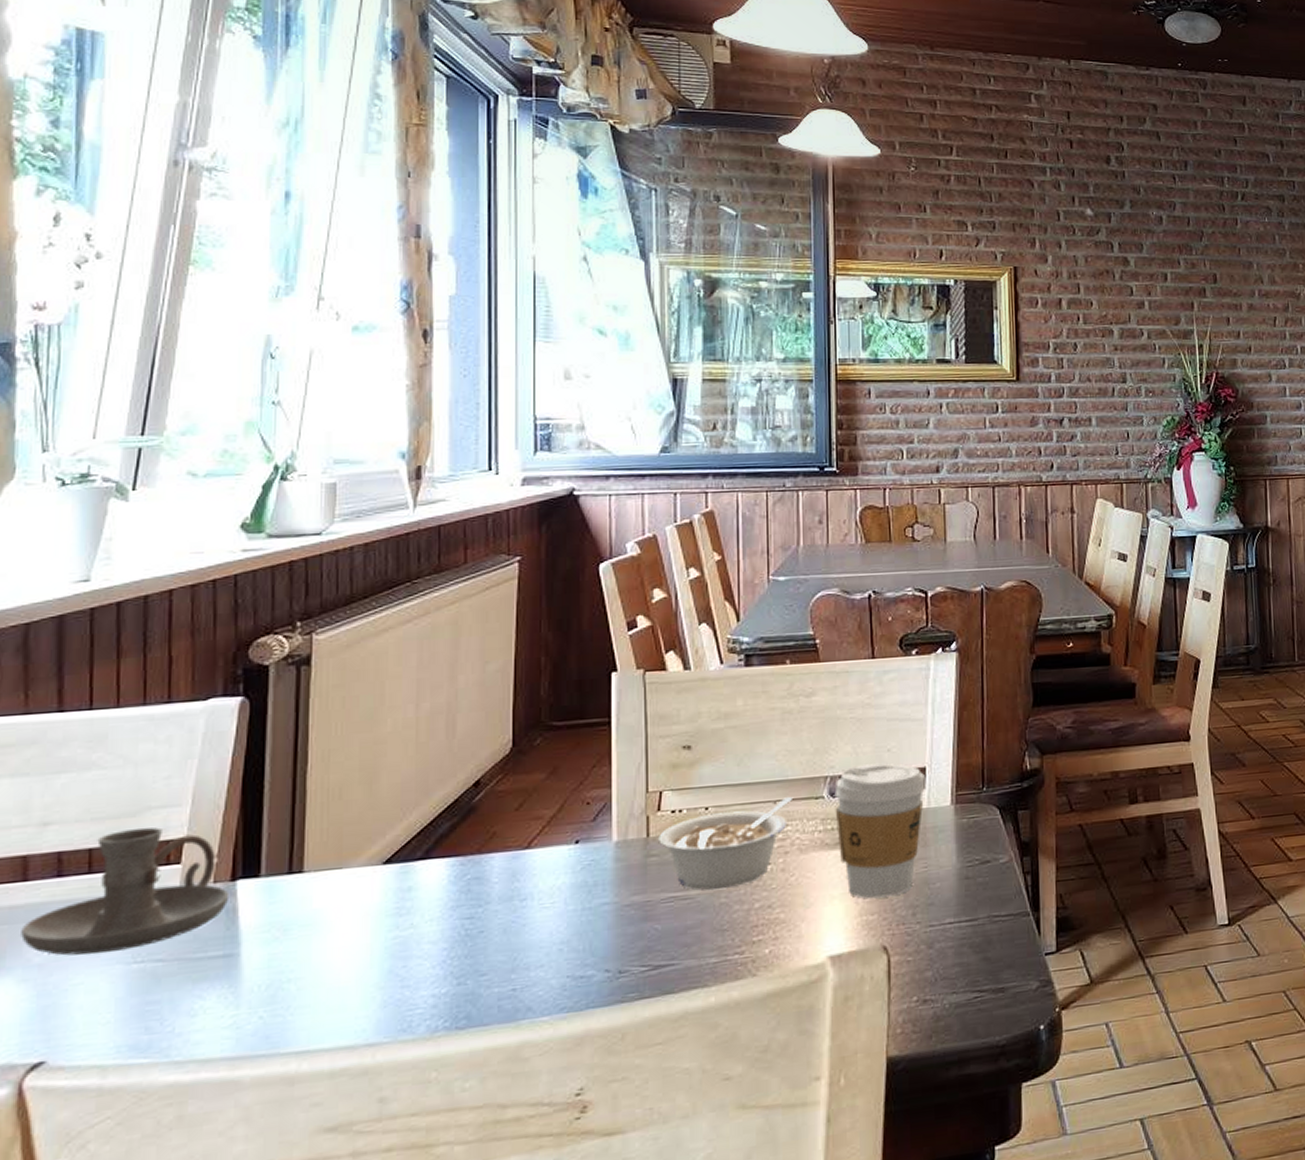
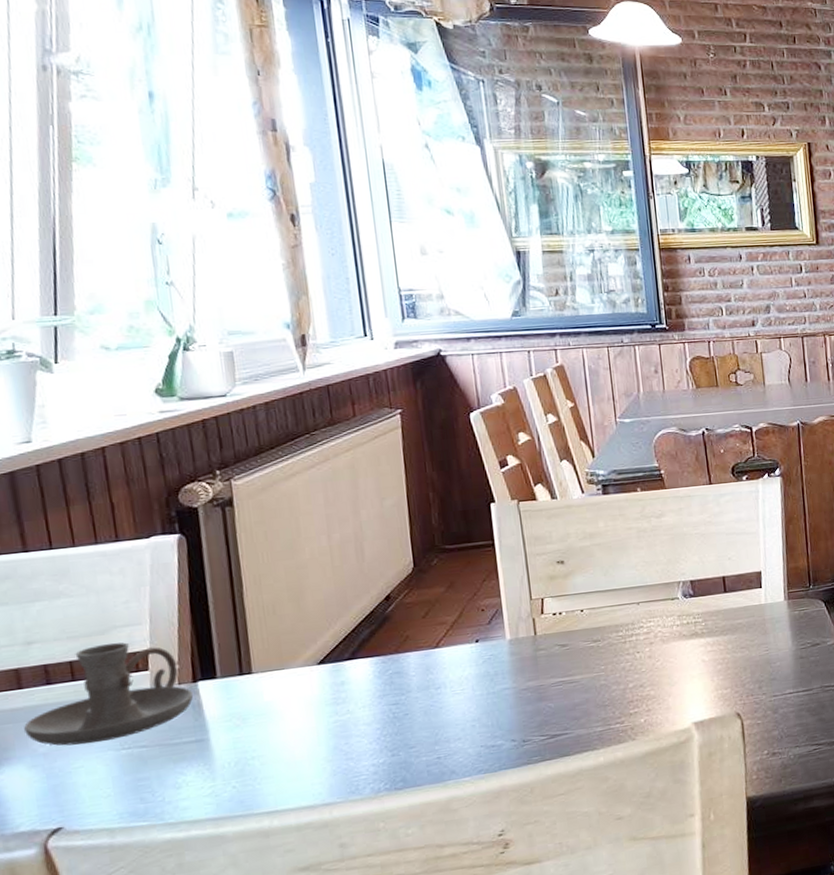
legume: present [658,797,794,891] -> none [544,599,654,676]
coffee cup: present [834,763,927,899] -> none [687,569,763,677]

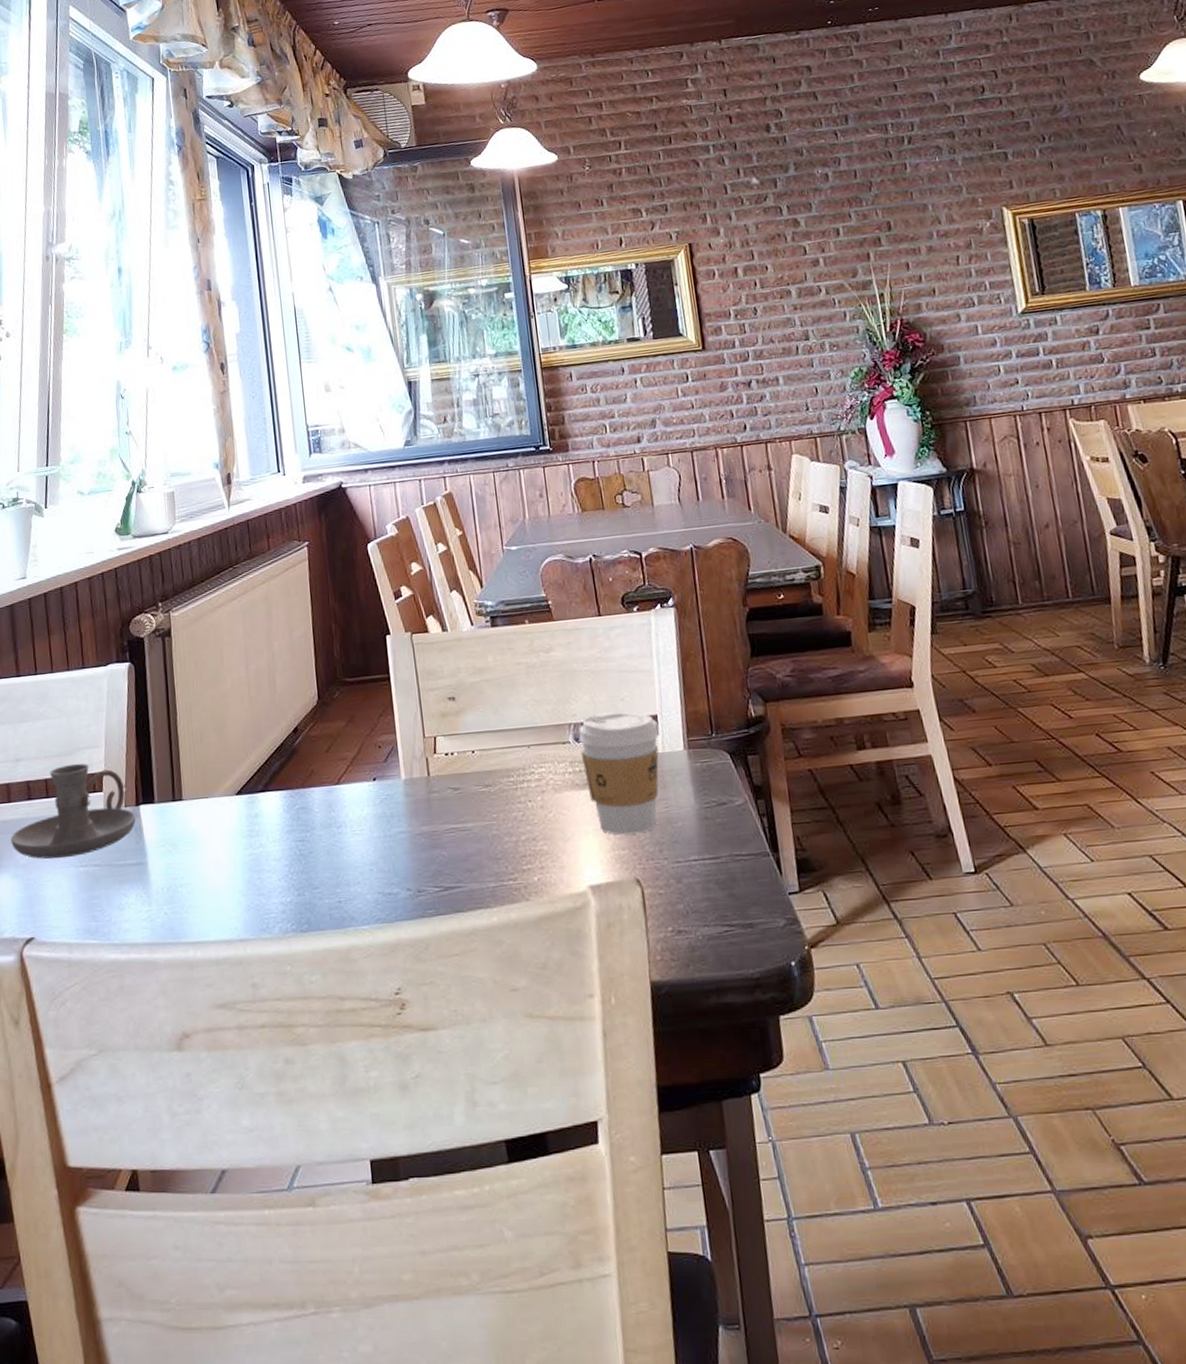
coffee cup: none [687,569,763,677] -> present [579,711,660,835]

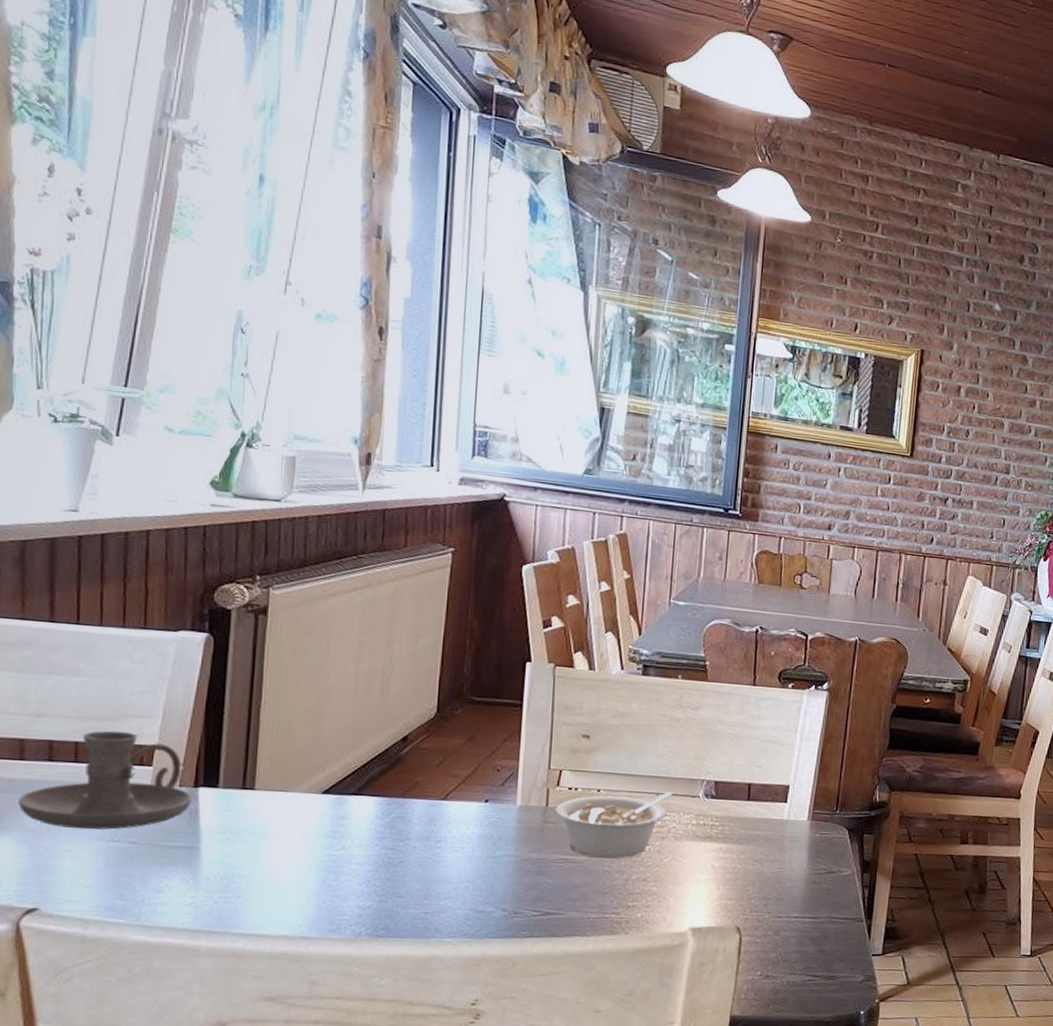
legume: none [437,742,544,824] -> present [556,792,674,860]
coffee cup: present [579,711,660,835] -> none [707,775,788,888]

